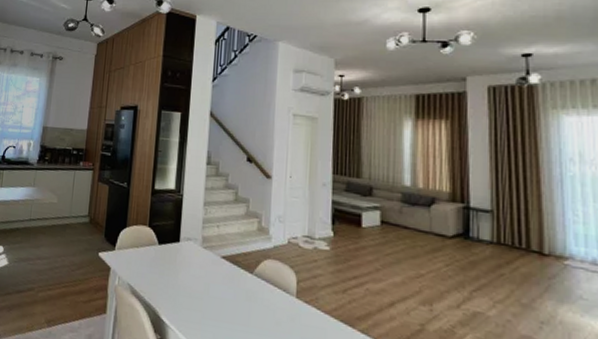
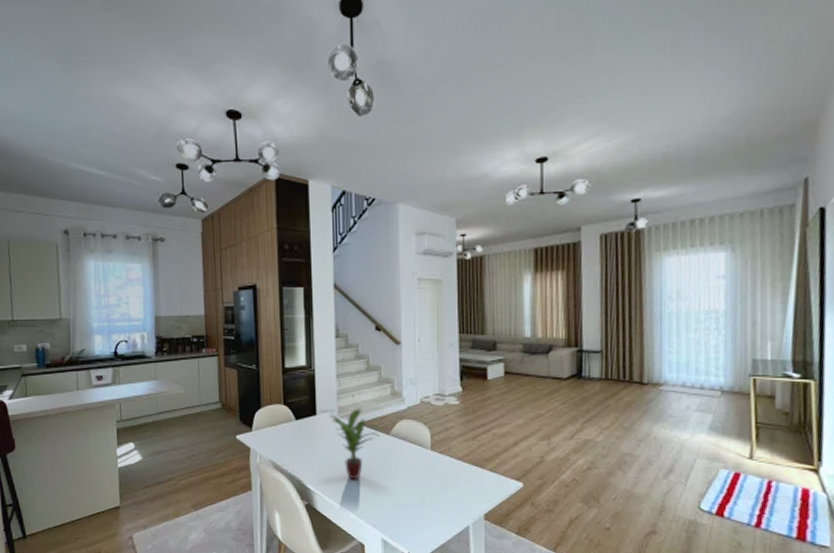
potted plant: none [192,240,242,320] -> present [329,408,380,480]

